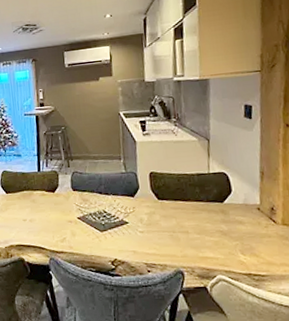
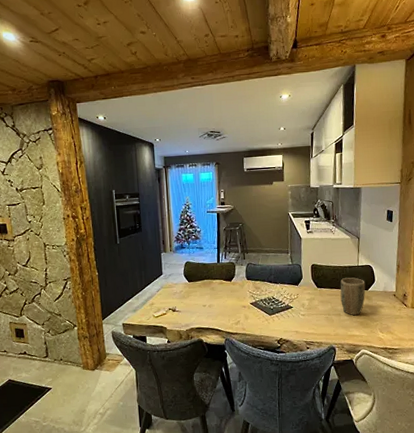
plant pot: none [187,187,220,234] -> present [340,277,366,316]

